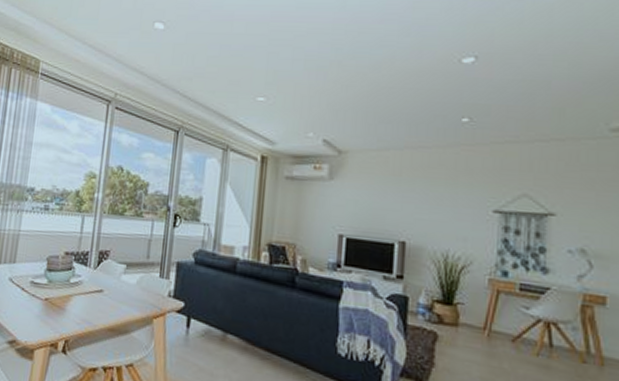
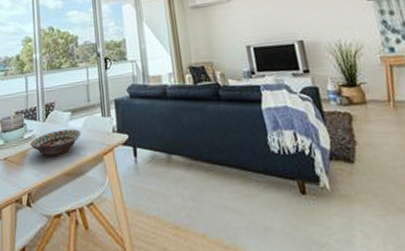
decorative bowl: none [76,281,134,308] -> present [30,128,82,157]

